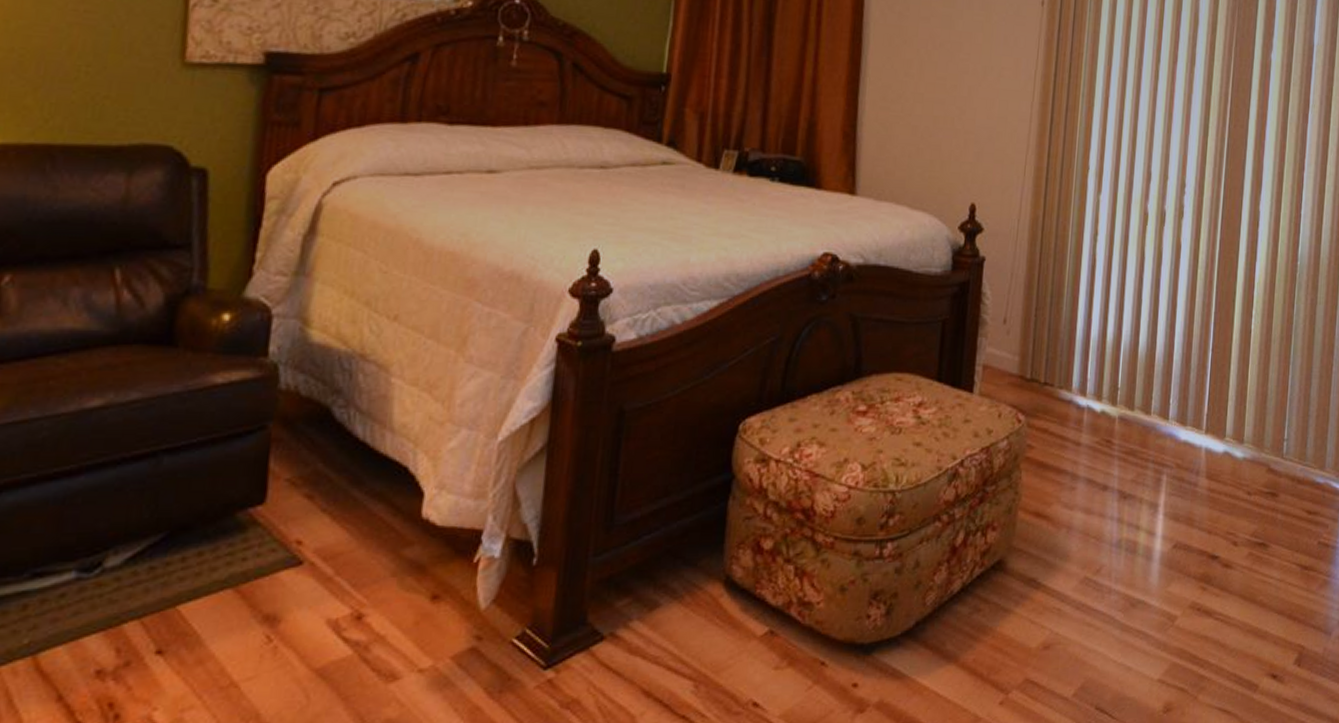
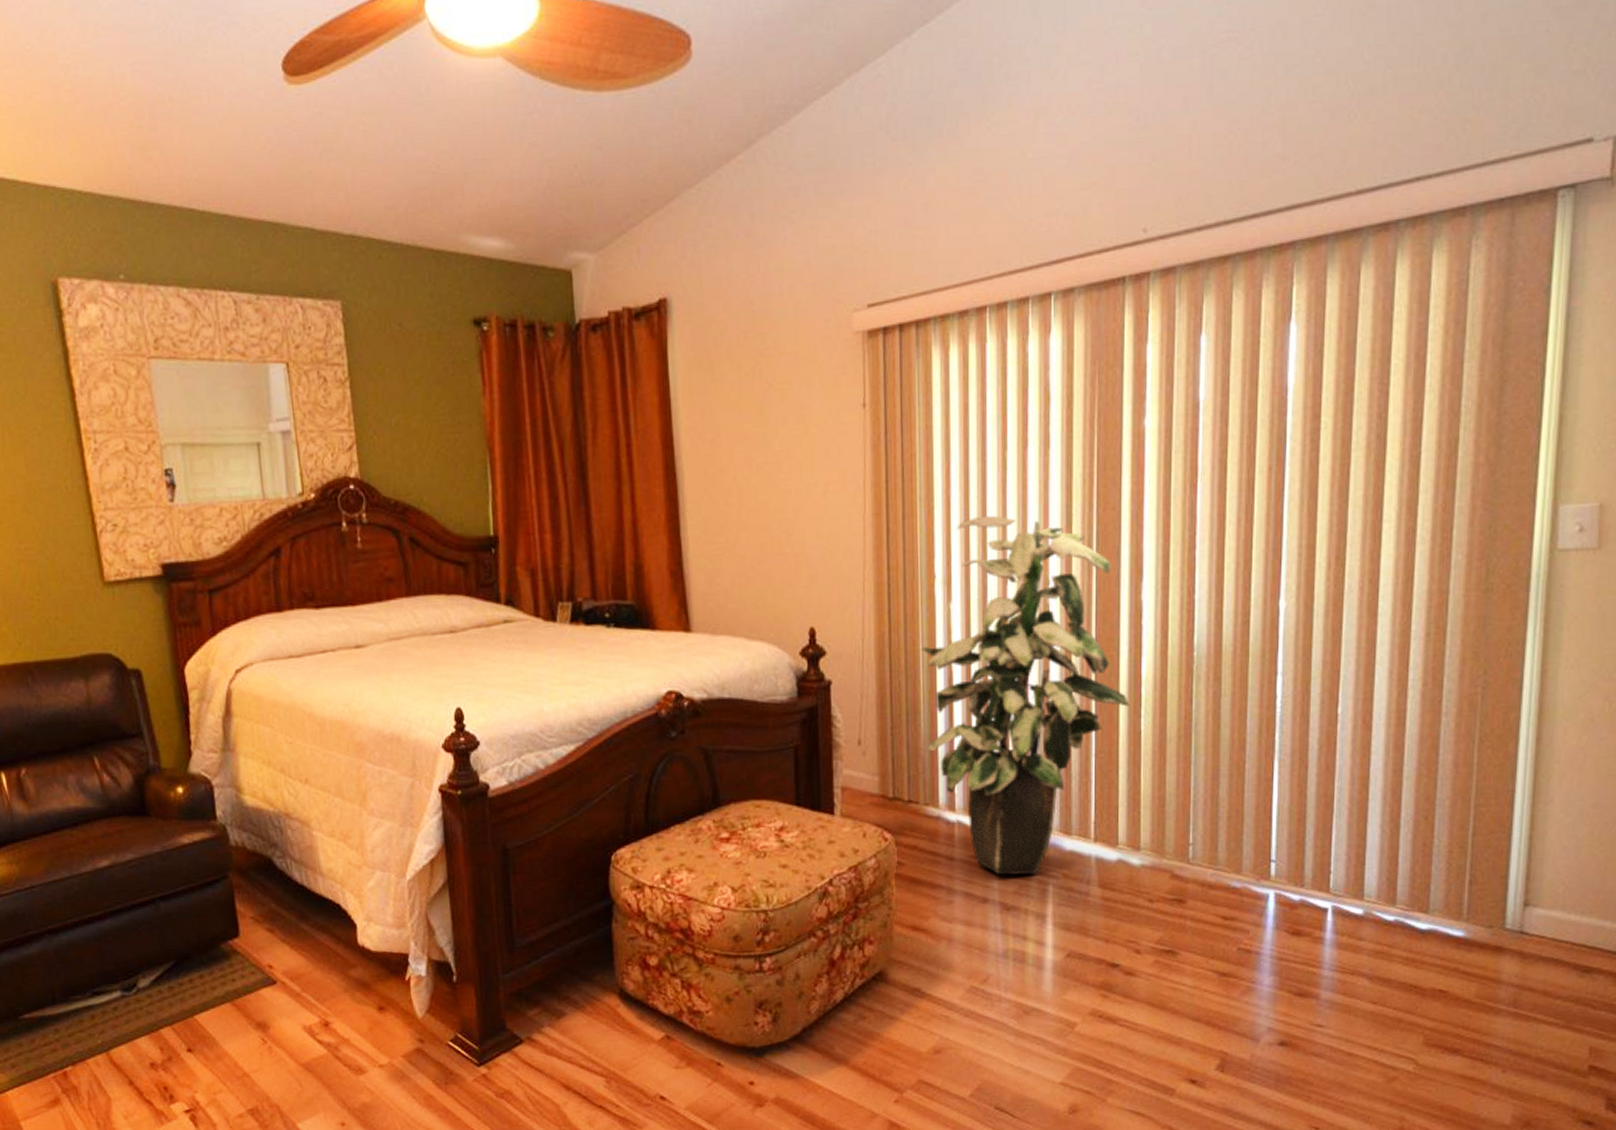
indoor plant: none [1067,118,1244,464] -> present [920,515,1130,876]

